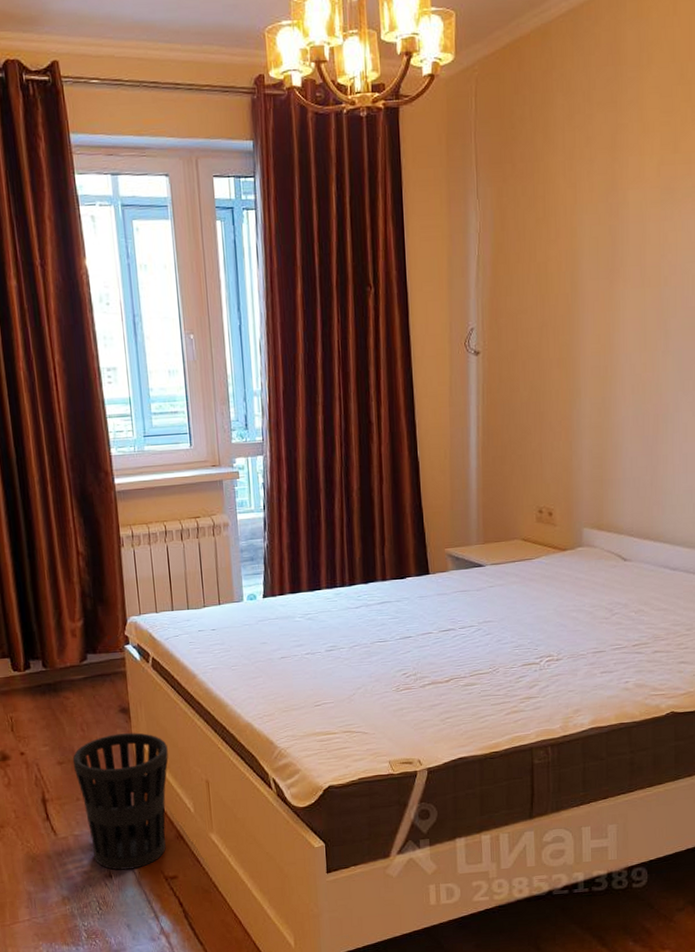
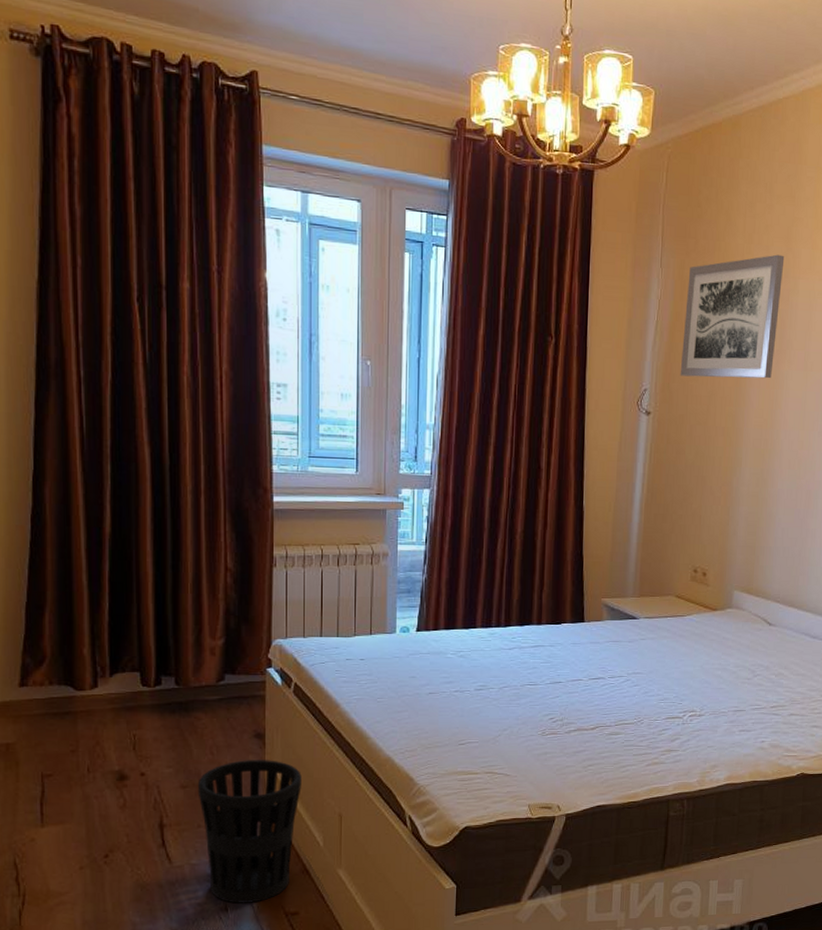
wall art: none [507,166,611,310] -> present [680,254,785,379]

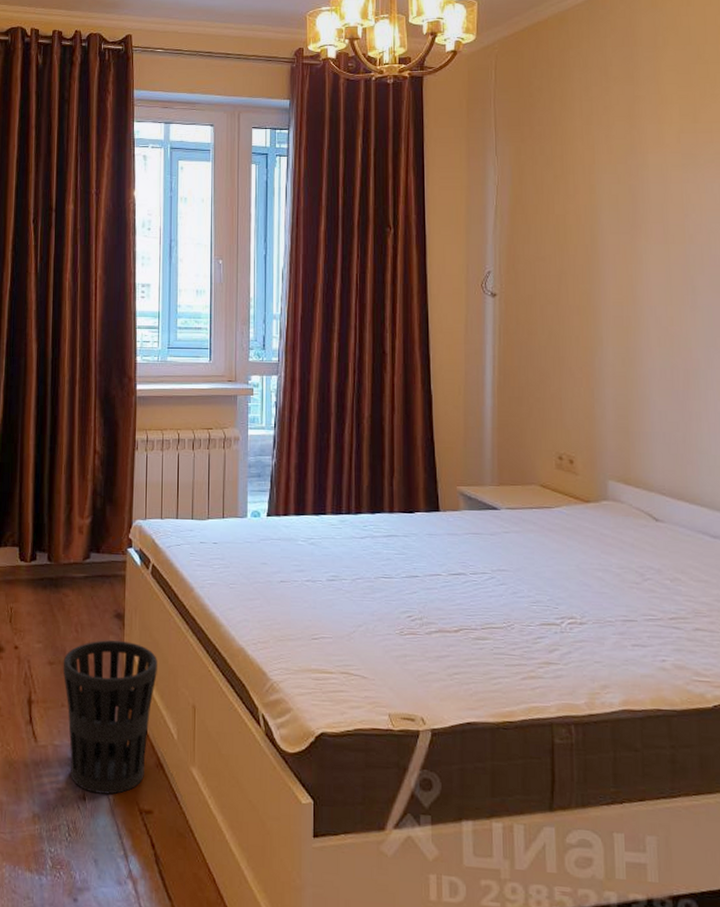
wall art: present [680,254,785,379] -> none [524,132,629,257]

